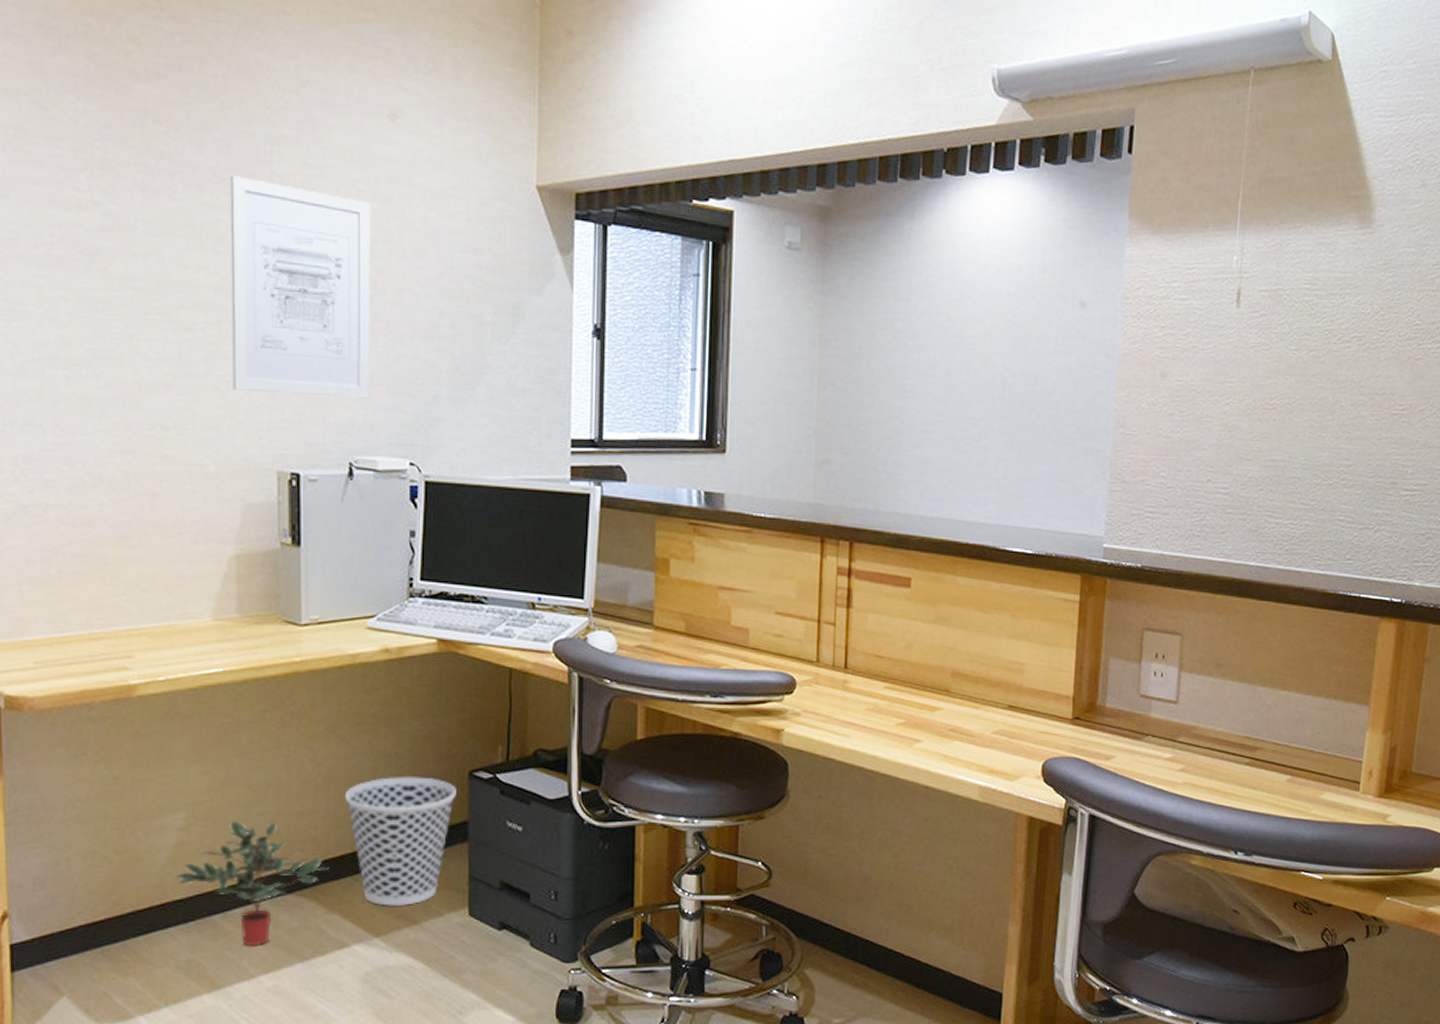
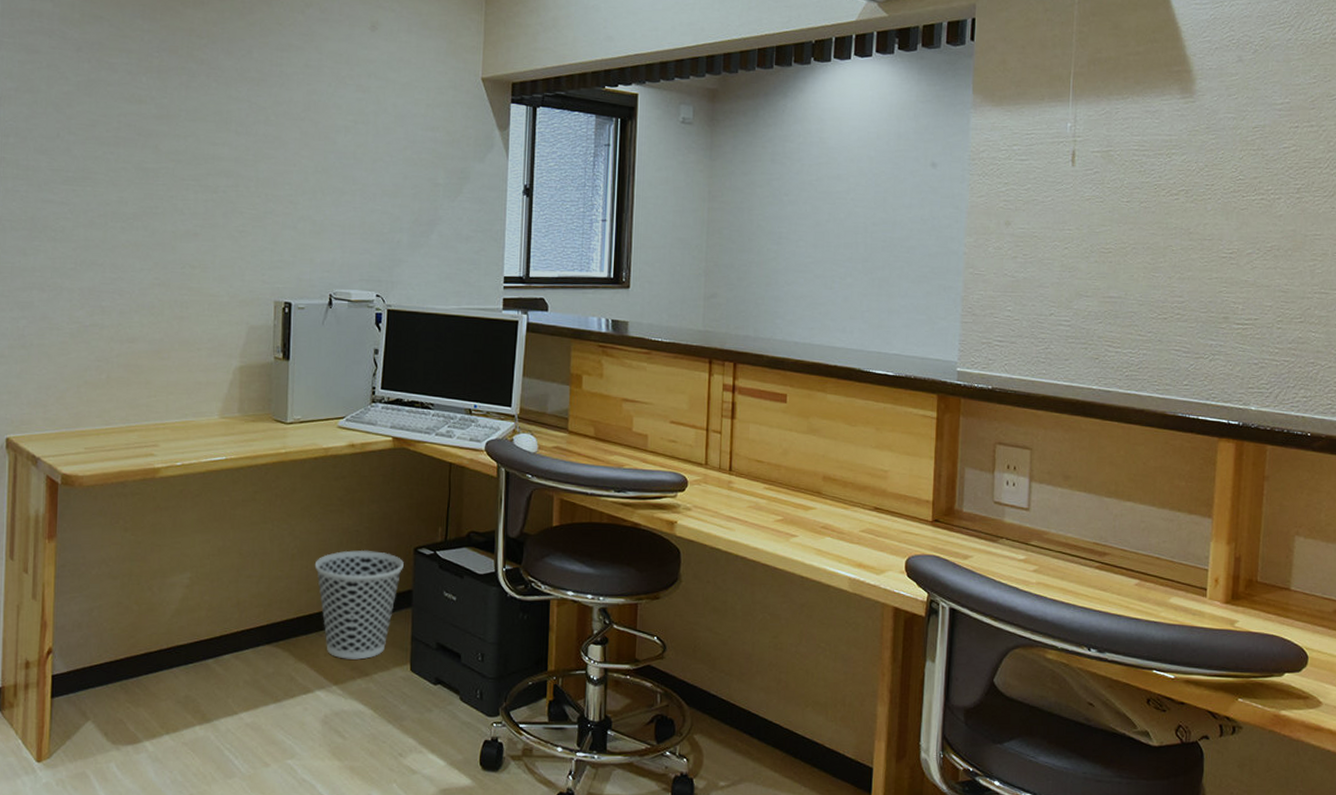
potted plant: present [175,821,329,947] -> none [180,582,300,688]
wall art: present [229,175,371,399] -> none [244,75,354,244]

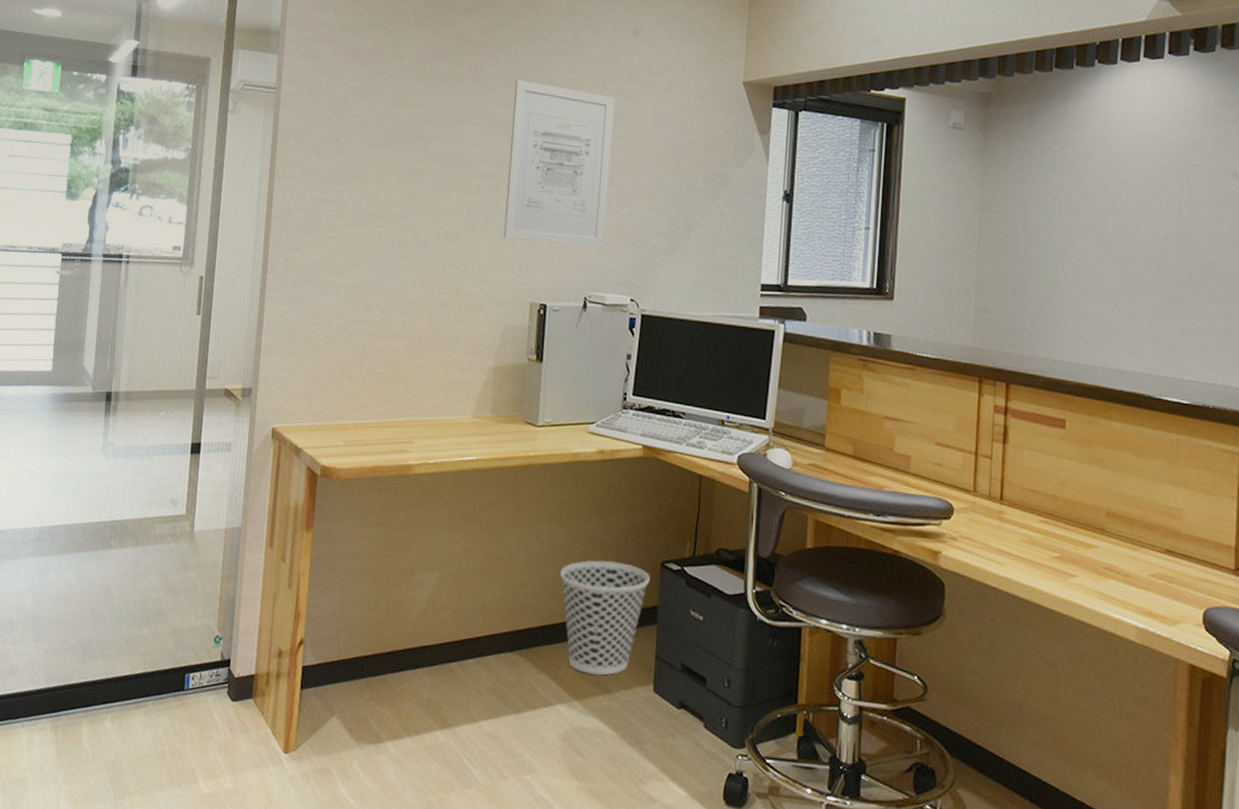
wall art: none [244,75,354,244] -> present [503,80,615,247]

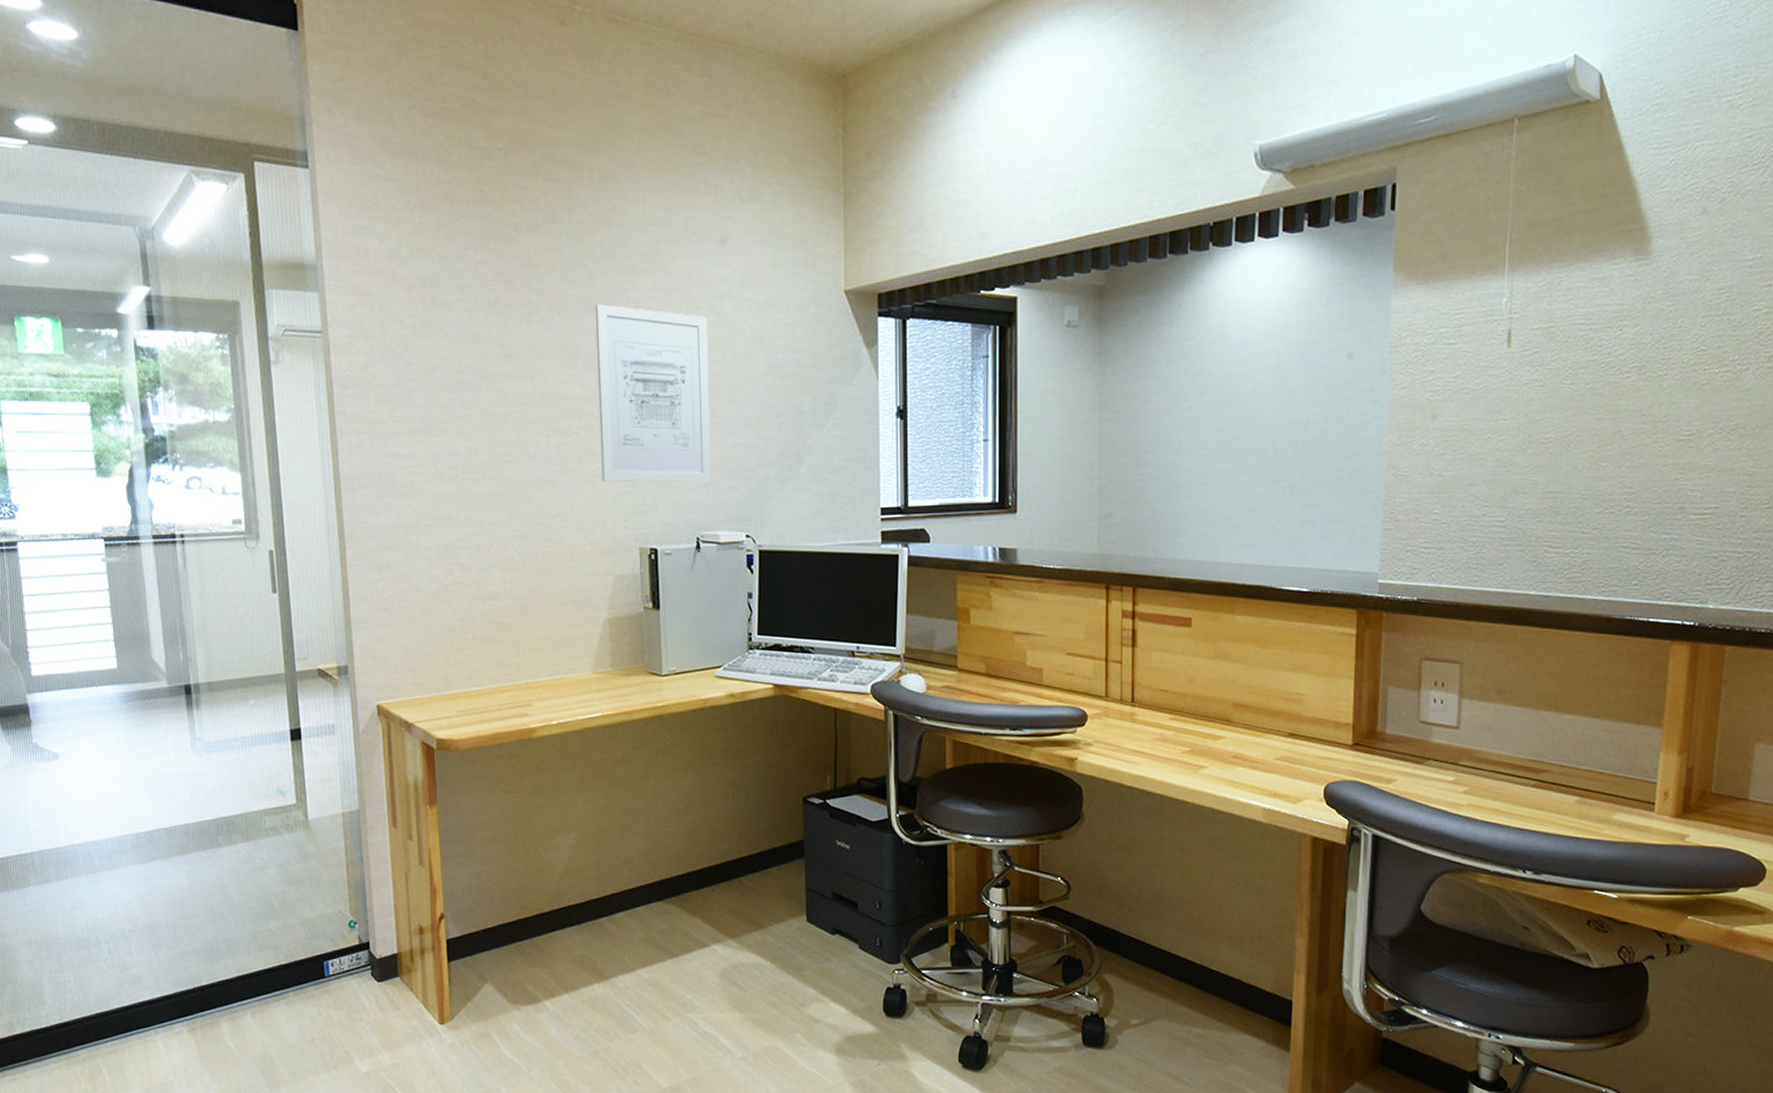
wastebasket: present [559,560,650,675] -> none [701,801,793,912]

